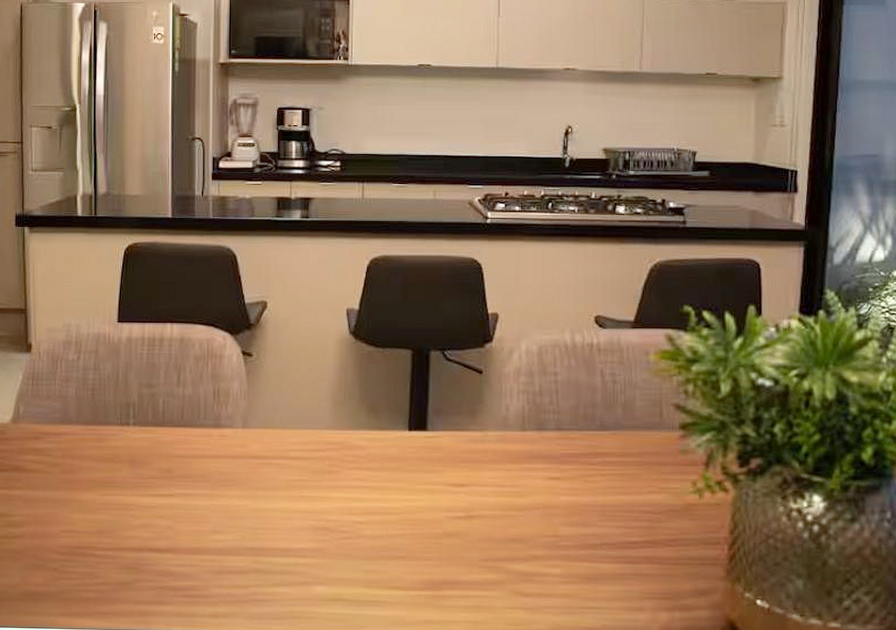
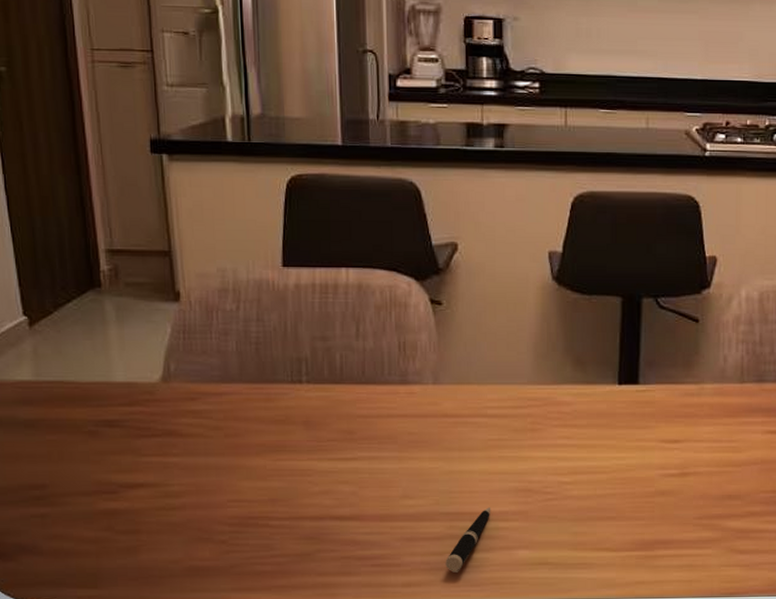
pen: none [249,544,292,606] -> present [445,507,491,573]

